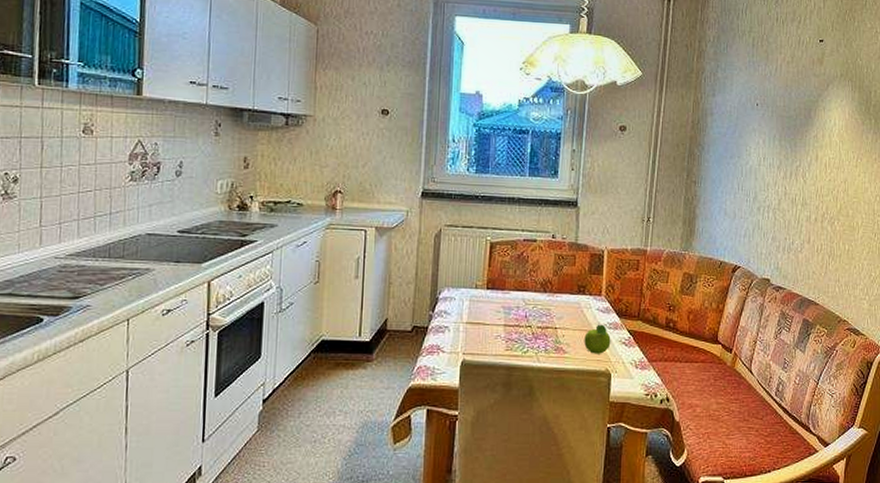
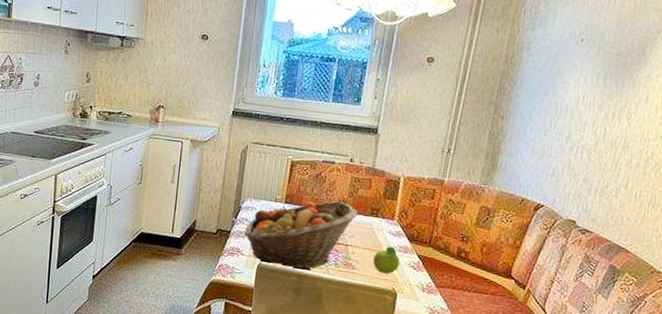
fruit basket: none [443,282,565,362] -> present [244,201,359,270]

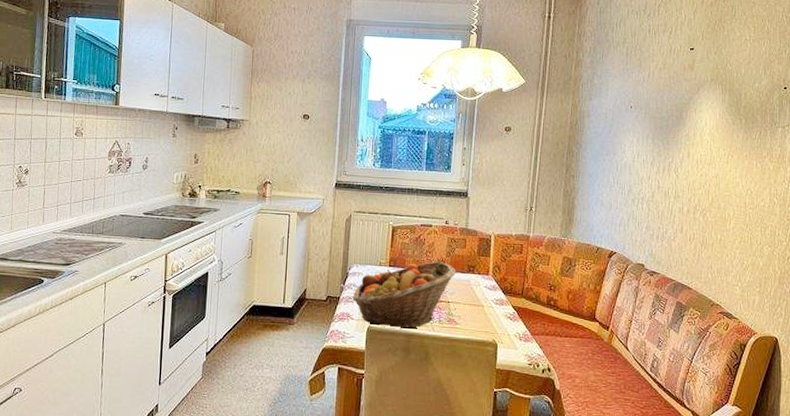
fruit: present [373,246,400,274] -> none [473,300,497,326]

